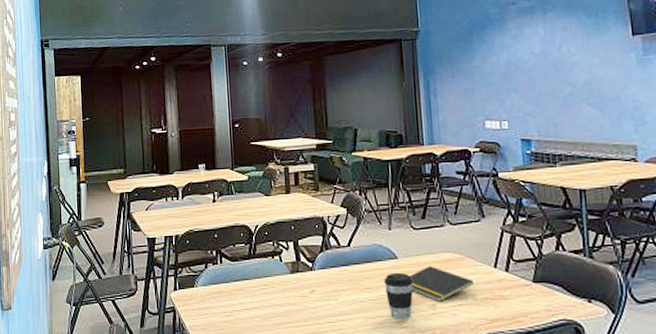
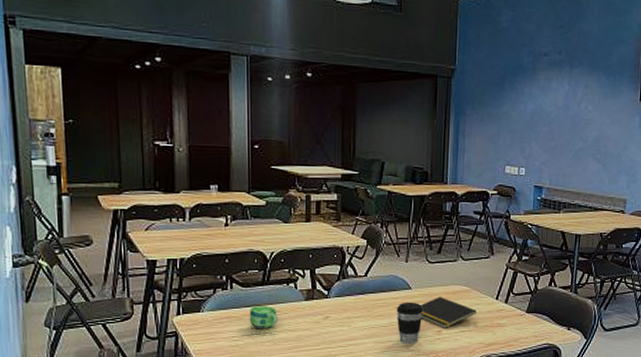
cup: none [238,280,266,305] -> present [249,306,278,330]

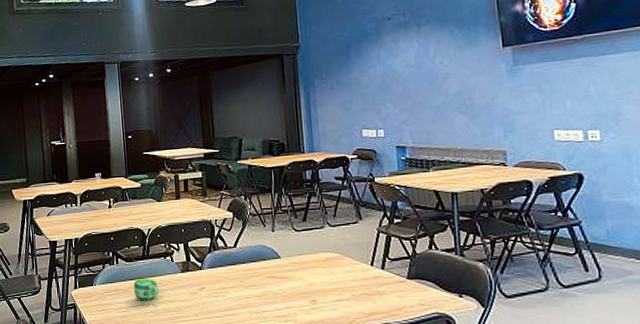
coffee cup: present [396,302,424,344] -> none [268,271,296,314]
notepad: present [420,297,476,328] -> none [291,265,352,297]

